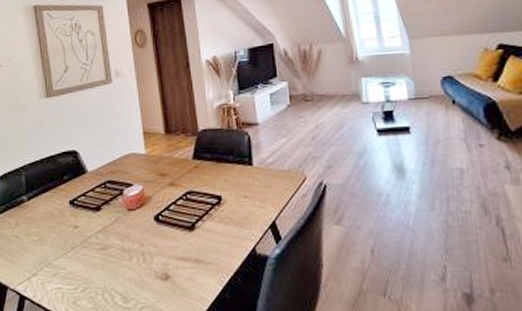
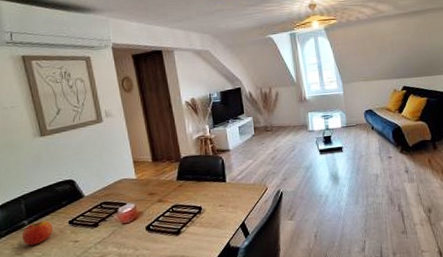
fruit: none [19,198,53,227] -> present [21,220,53,246]

